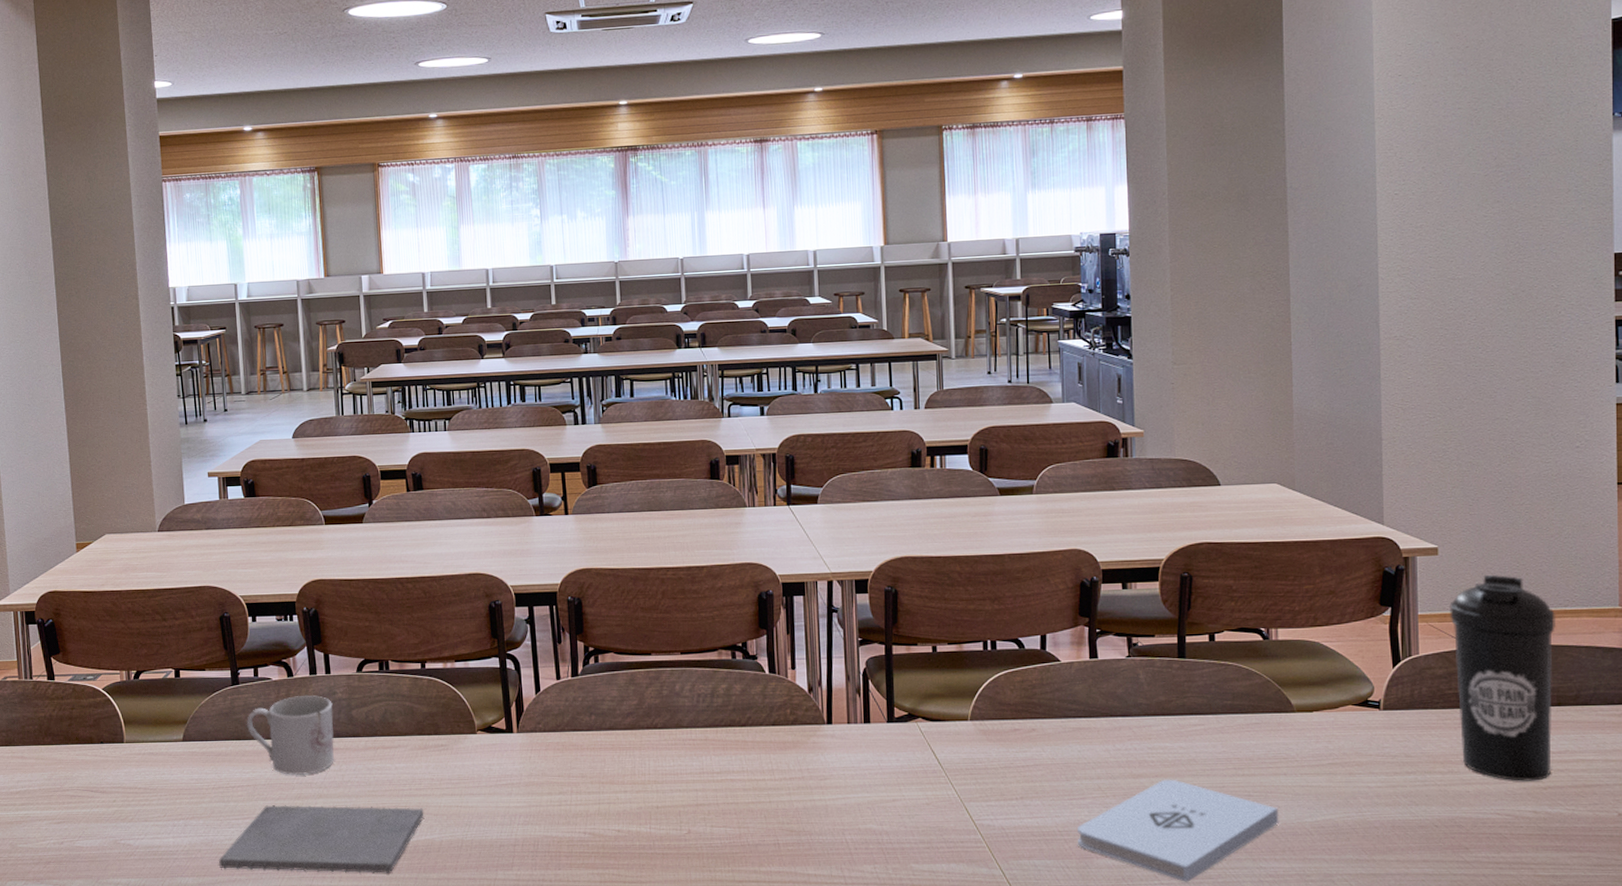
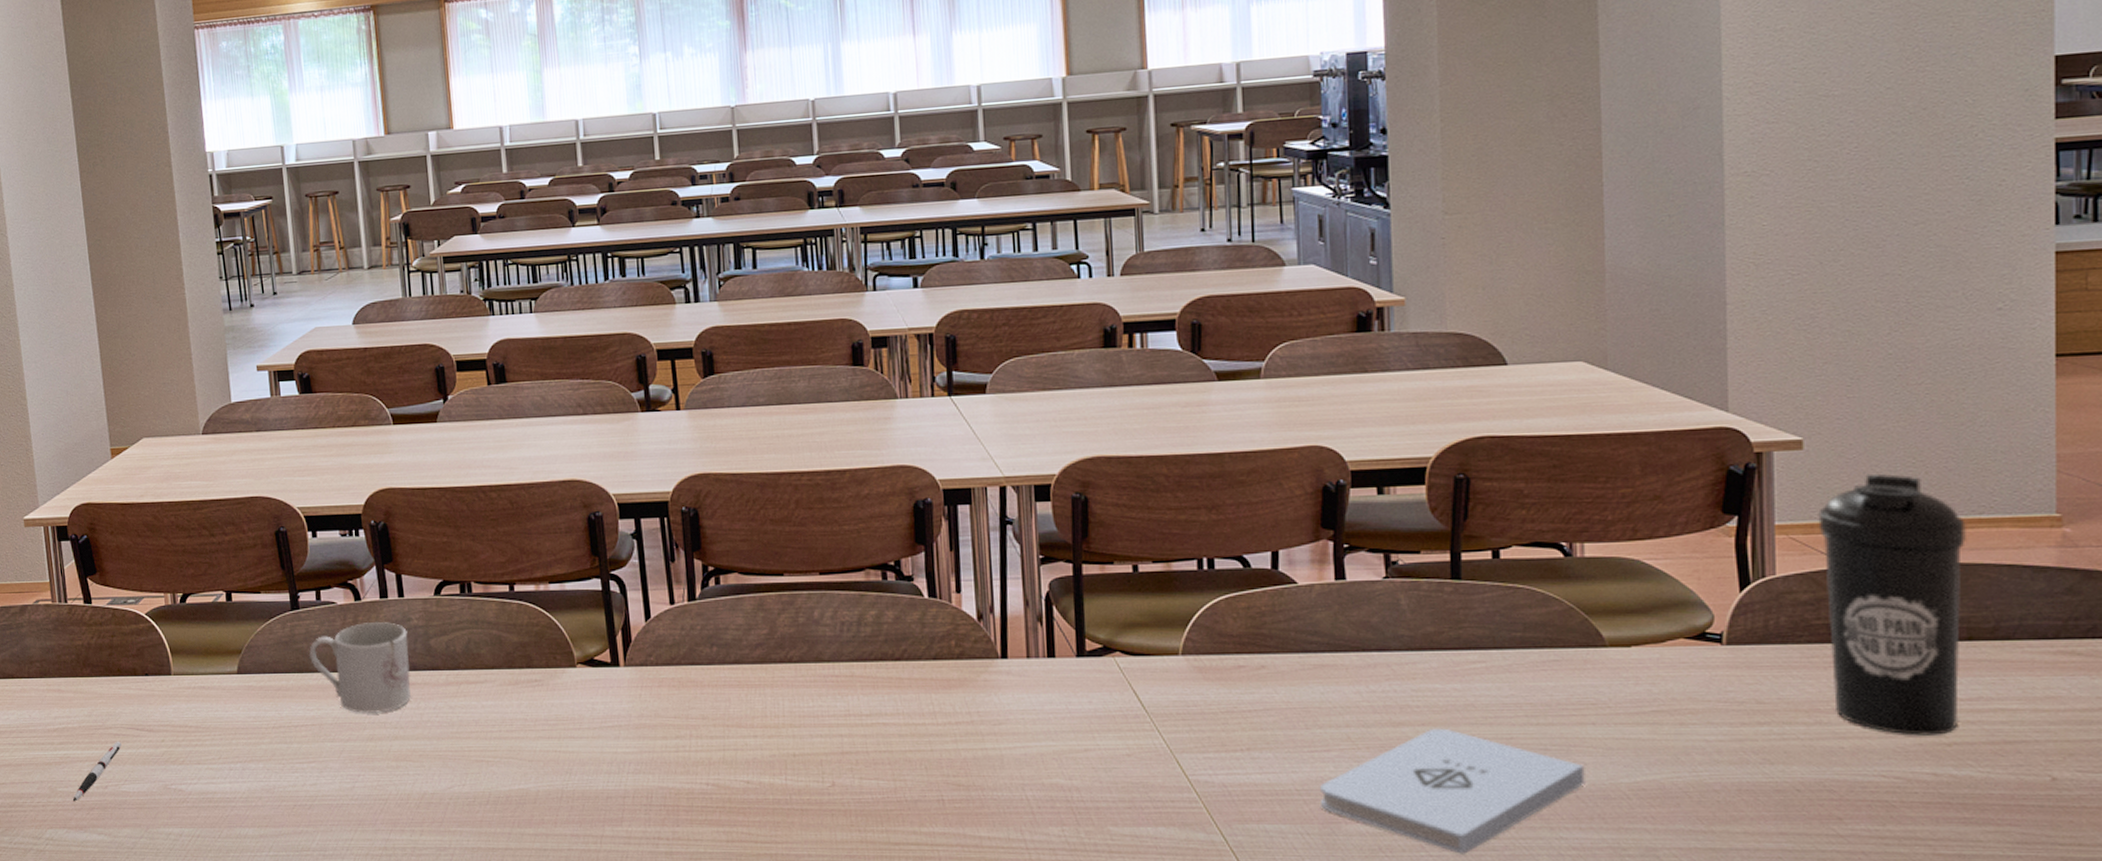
pen: none [32,801,77,857] -> present [73,741,121,802]
notepad: present [218,805,424,873] -> none [282,747,517,827]

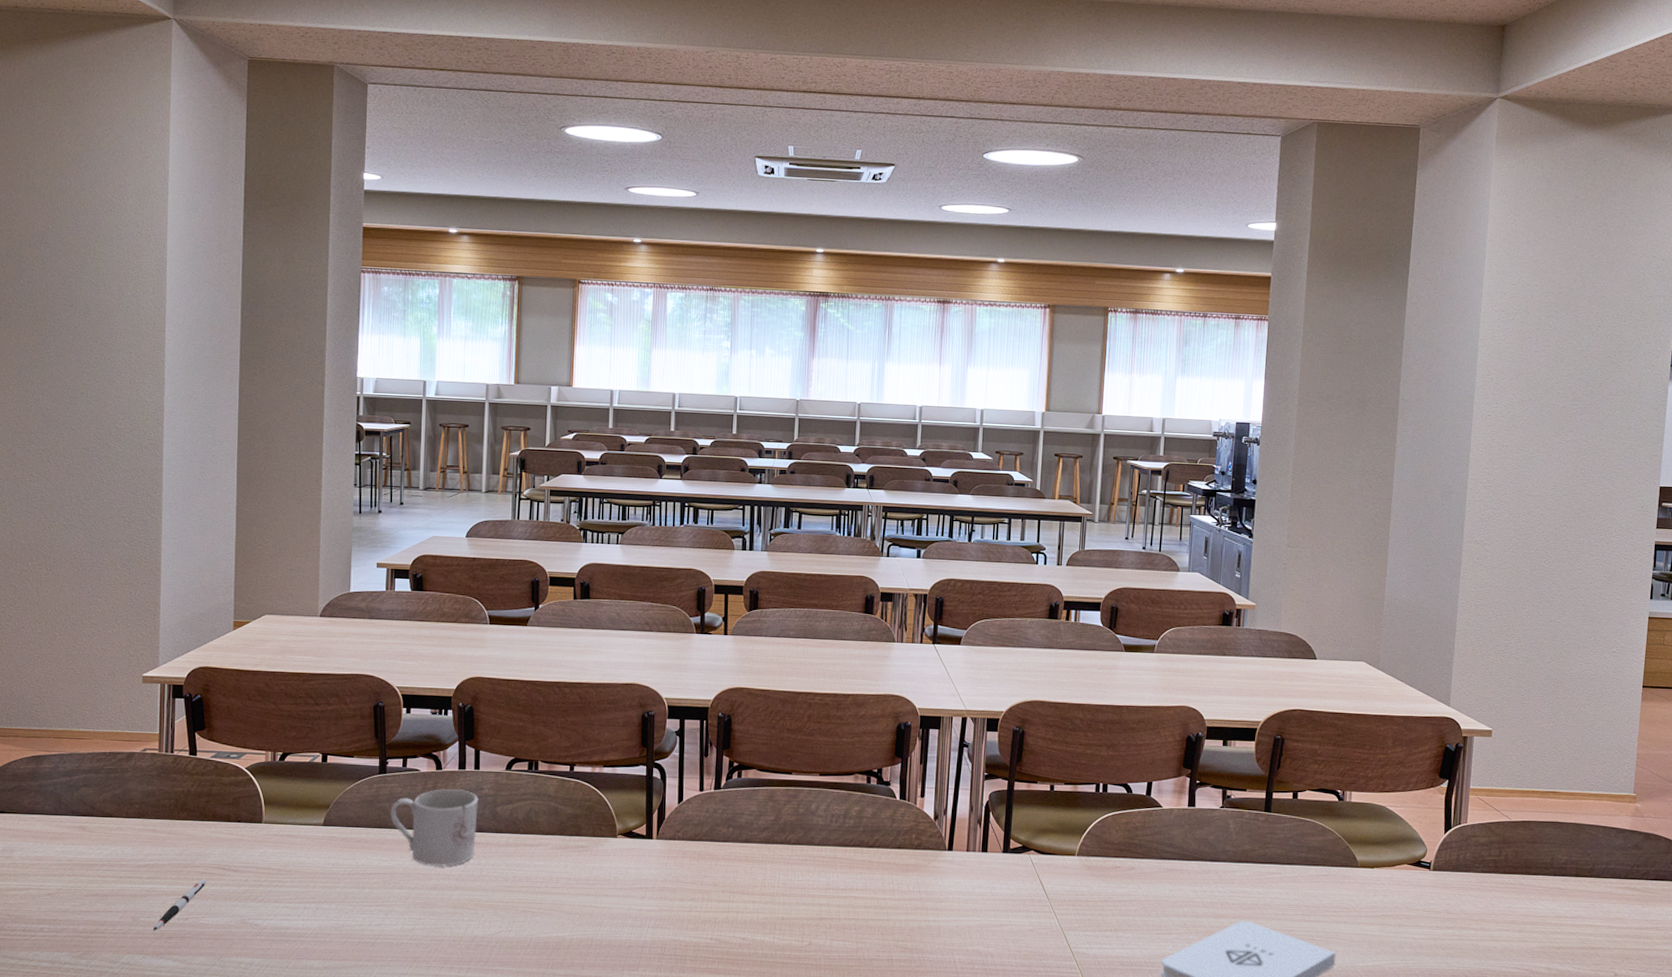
water bottle: present [1818,473,1966,736] -> none [1493,757,1582,941]

